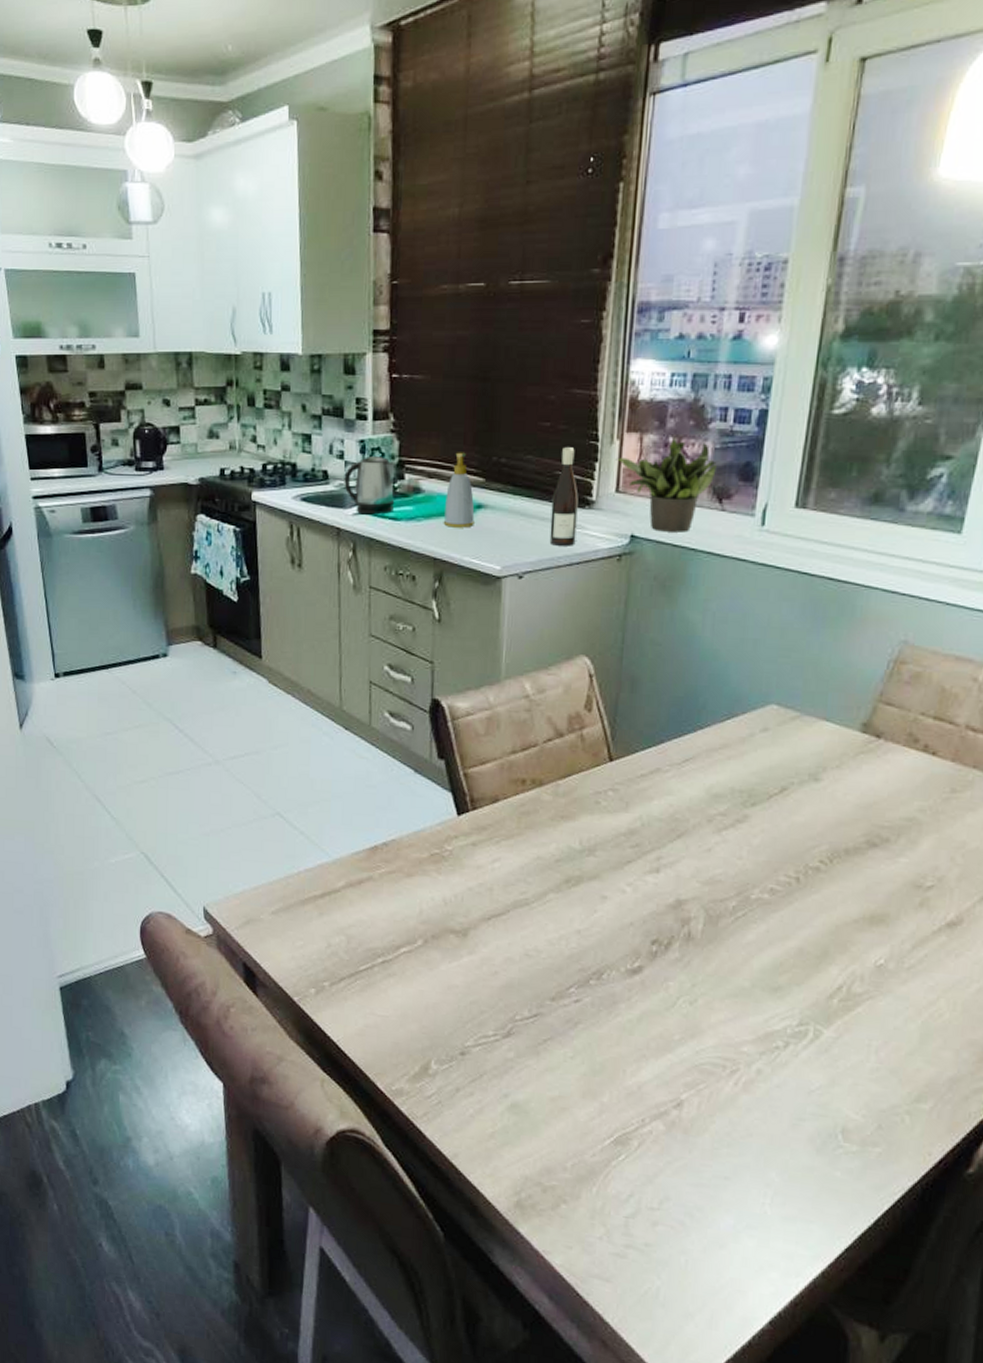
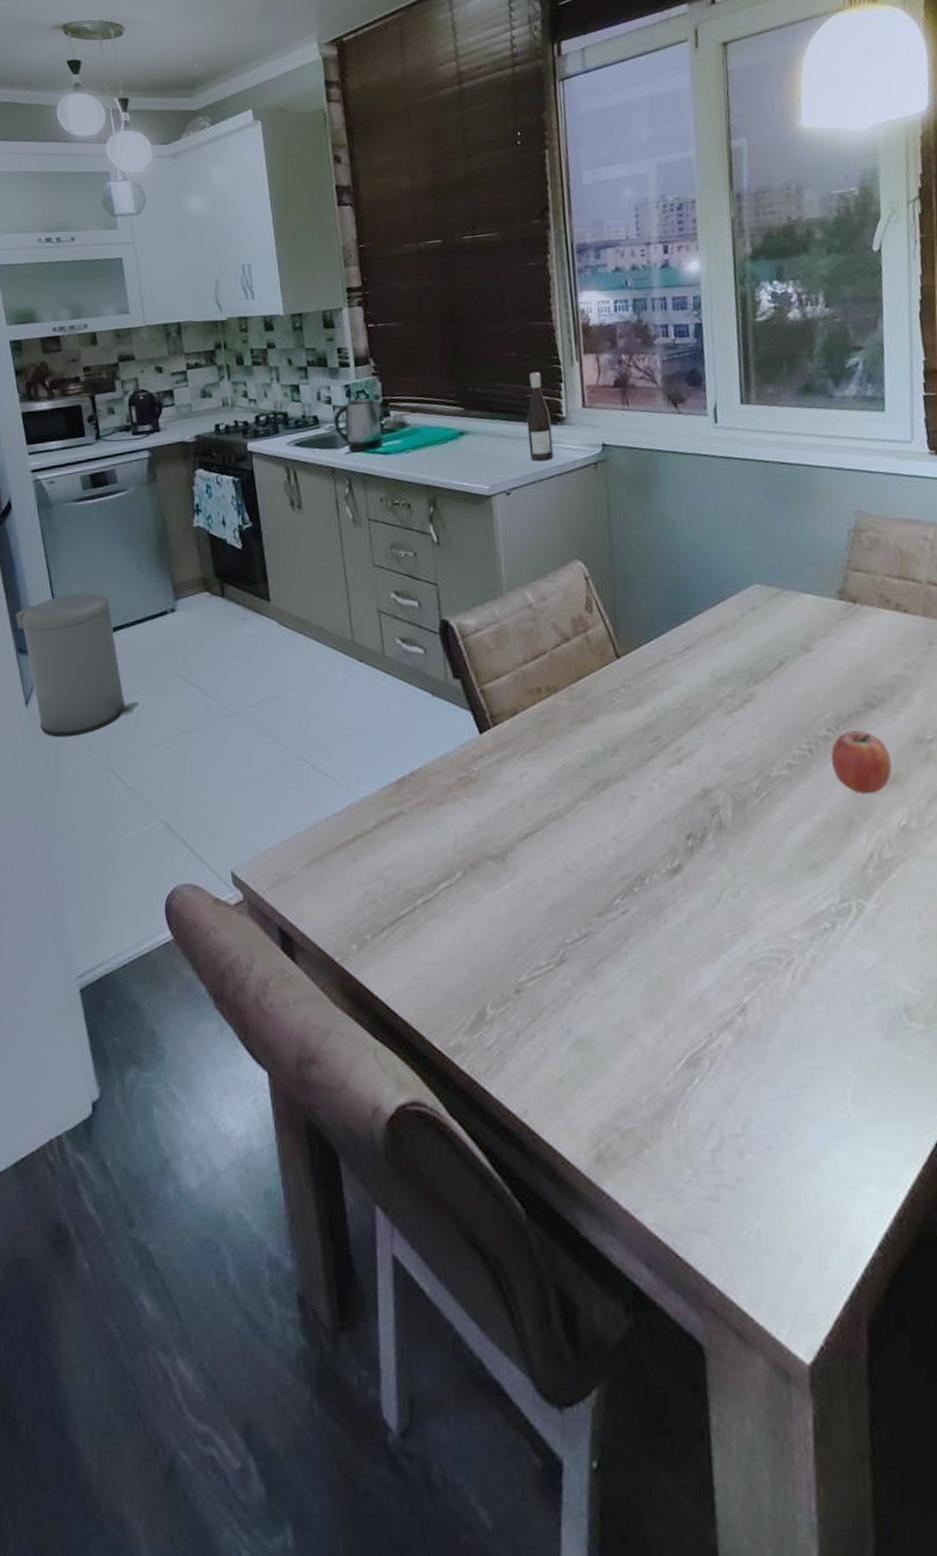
pedal bin: none [13,626,127,763] -> present [16,592,139,738]
soap bottle: present [443,452,475,528] -> none [430,386,459,455]
potted plant: present [615,438,717,532] -> none [578,355,668,438]
fruit: none [818,865,882,929] -> present [831,730,892,793]

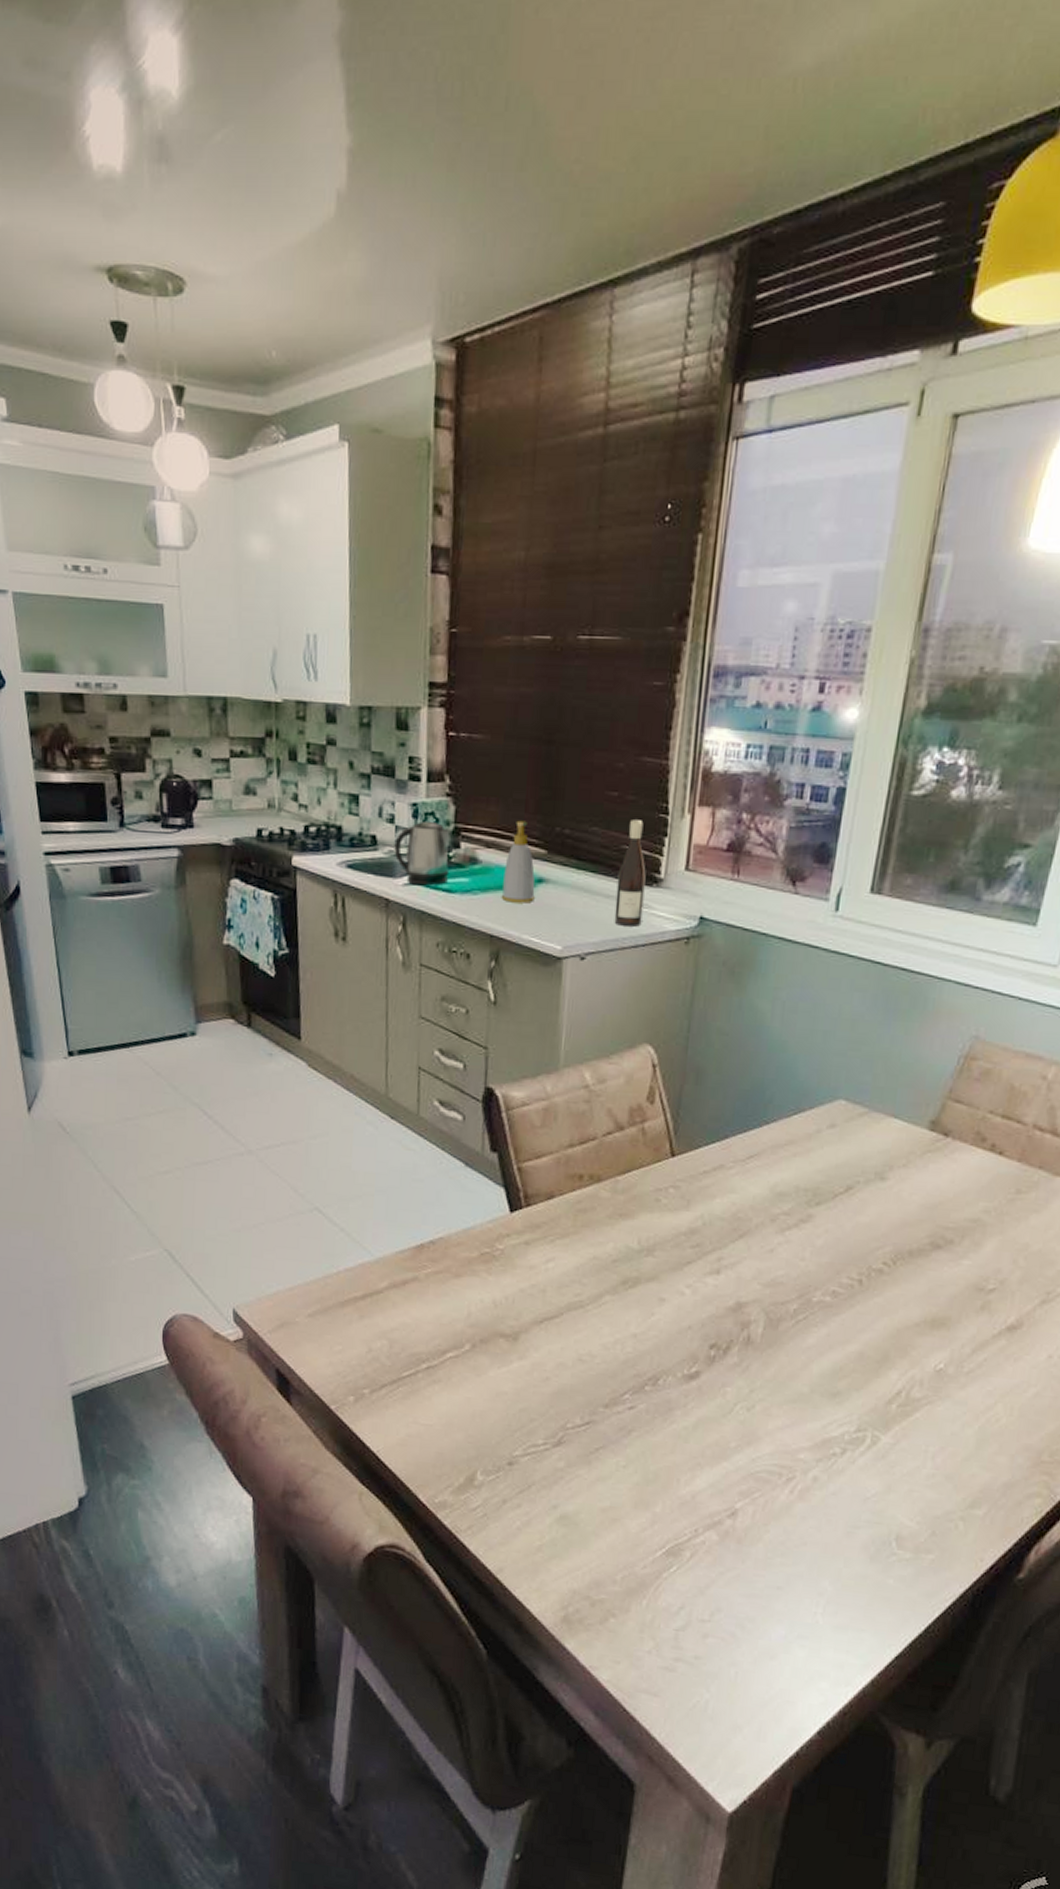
pedal bin: present [16,592,139,738] -> none [21,999,149,1151]
soap bottle: none [430,386,459,455] -> present [501,820,536,903]
fruit: present [831,730,892,793] -> none [879,1267,944,1333]

